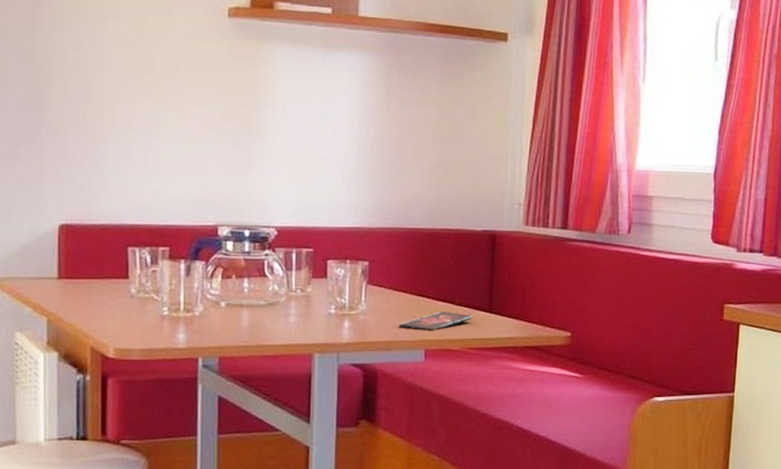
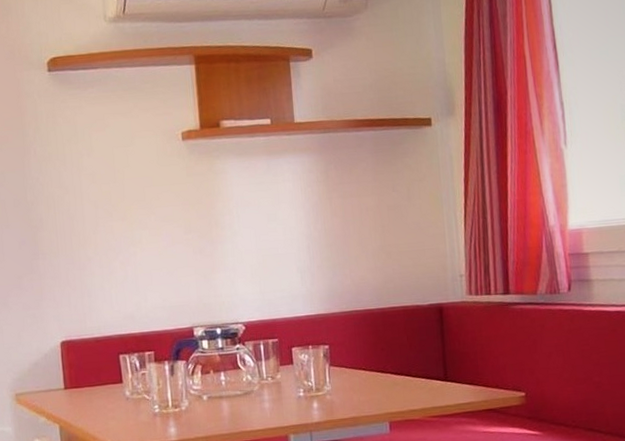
smartphone: present [398,312,473,331] -> none [362,384,430,405]

